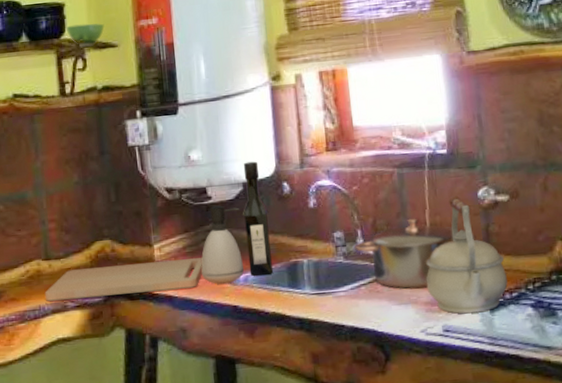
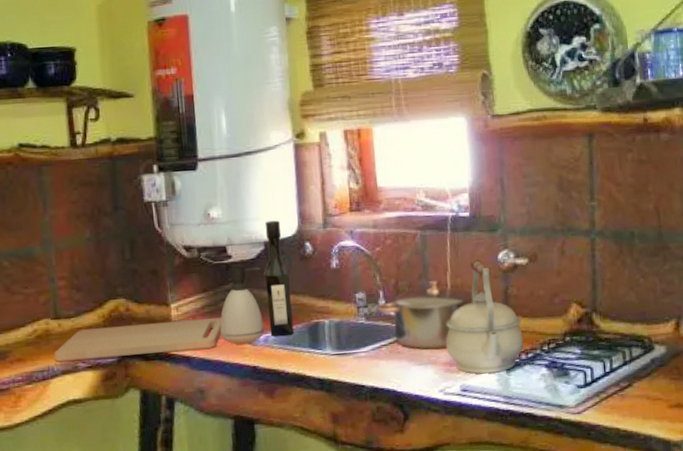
bowl: present [65,23,105,48] -> none [76,71,119,97]

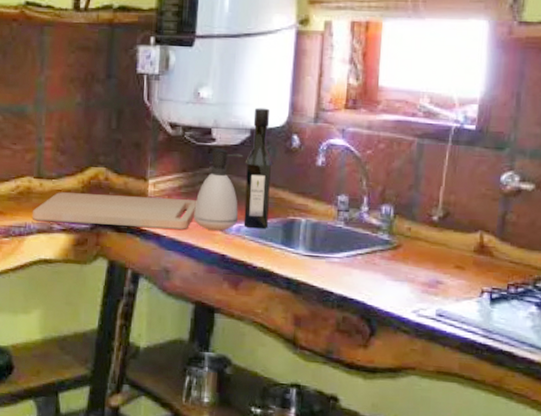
cooking pot: present [375,279,495,349] -> none [357,192,490,267]
kettle: present [445,258,524,374] -> none [427,176,517,303]

